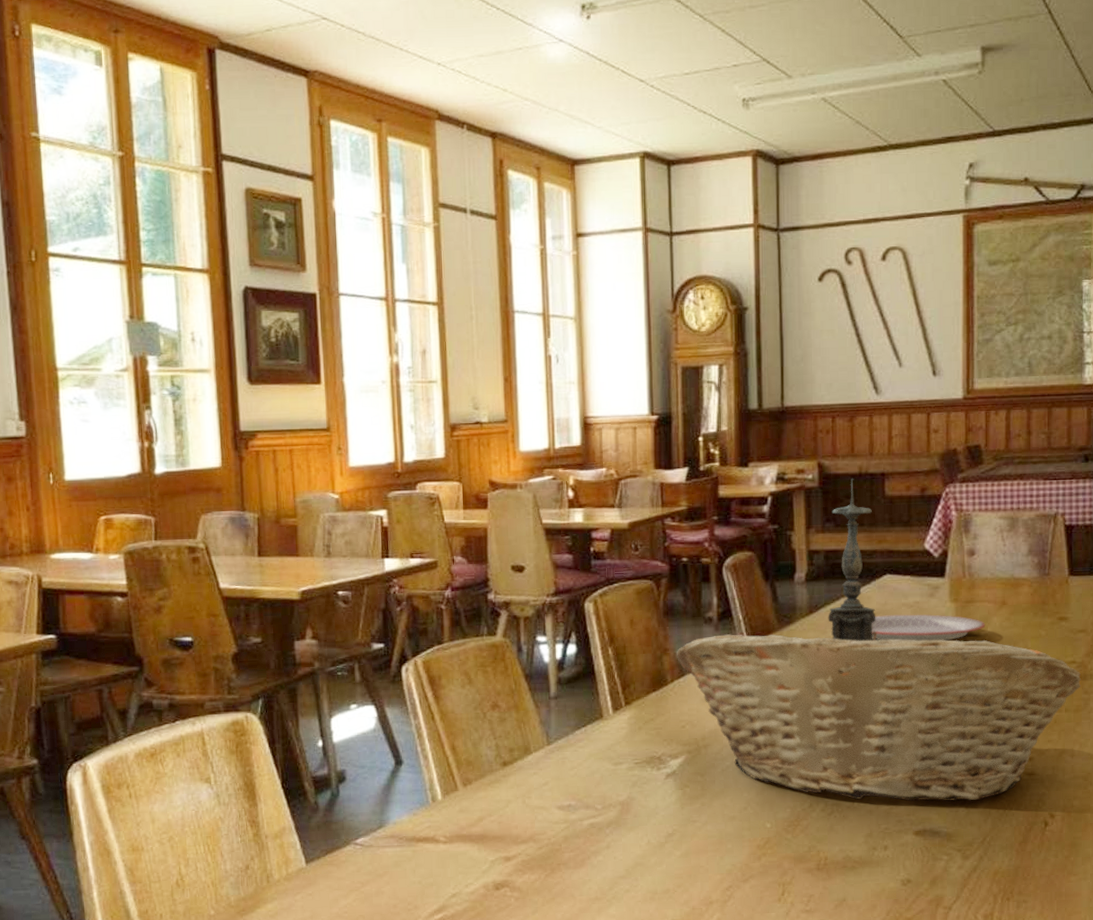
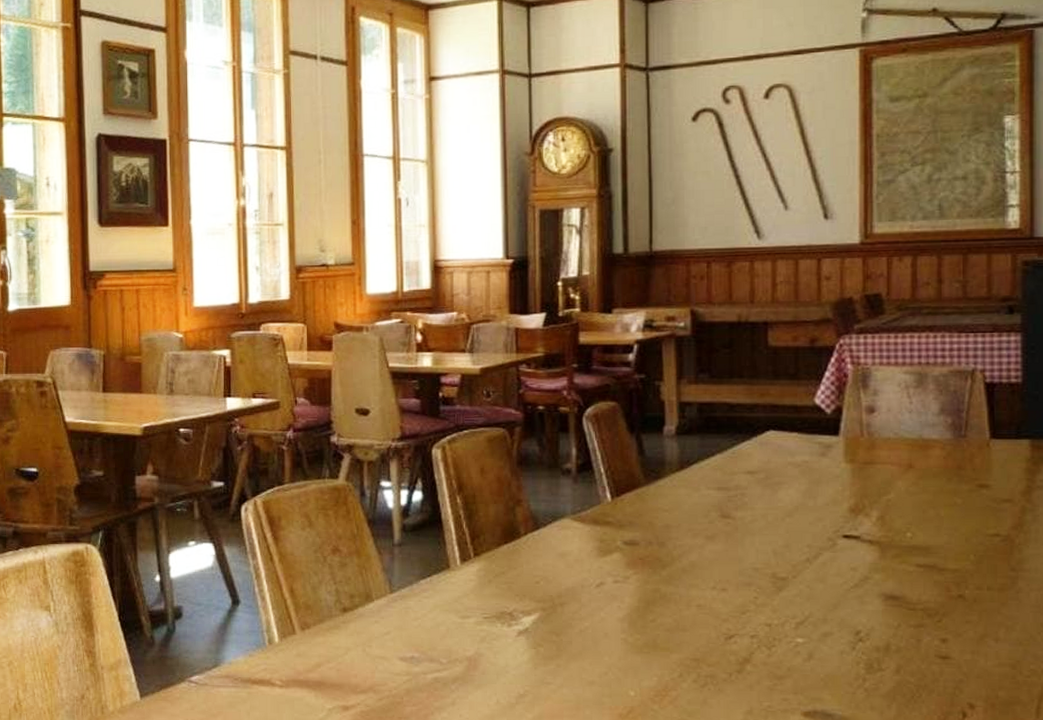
fruit basket: present [677,631,1081,801] -> none [531,487,1006,682]
candle holder: present [828,479,876,642] -> none [701,327,758,502]
plate: present [871,614,986,642] -> none [752,474,888,505]

